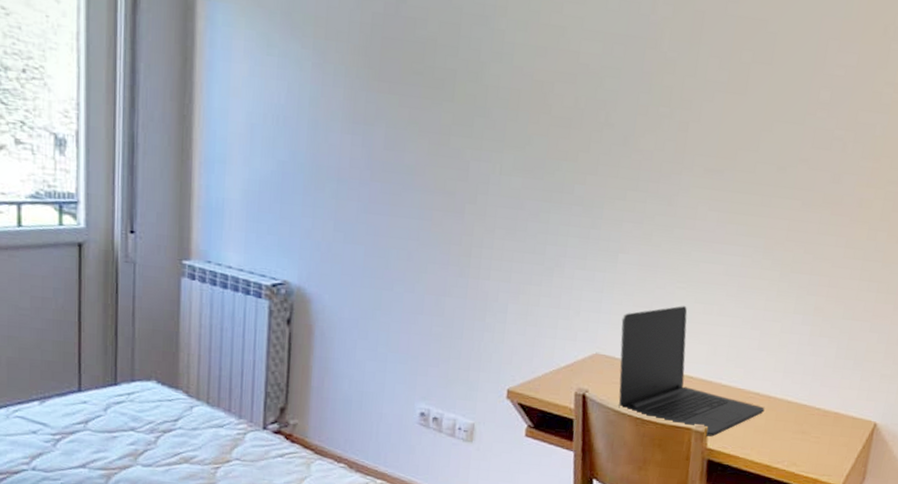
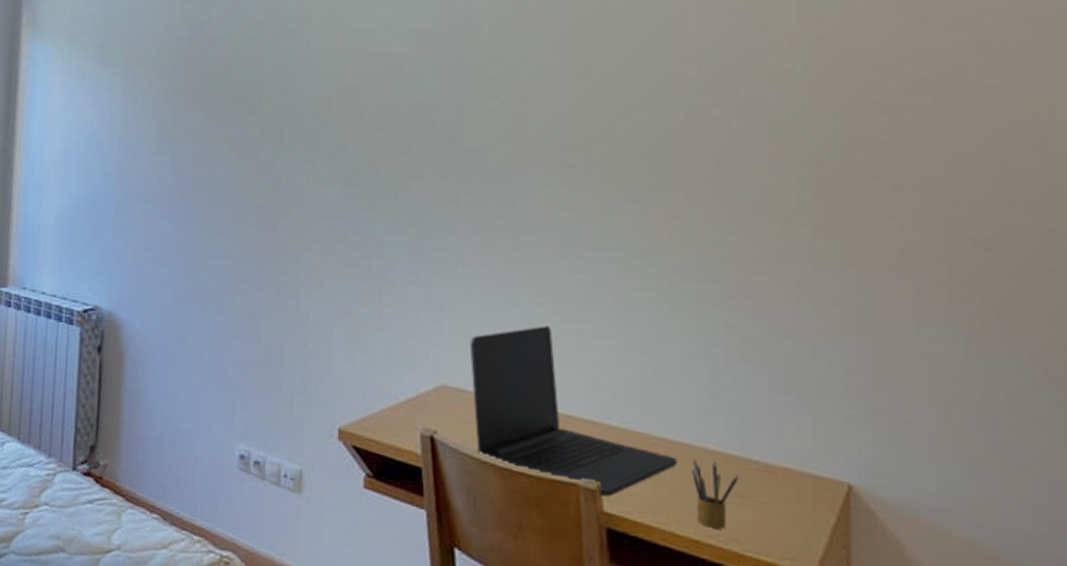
pencil box: none [771,408,804,457] -> present [691,459,738,529]

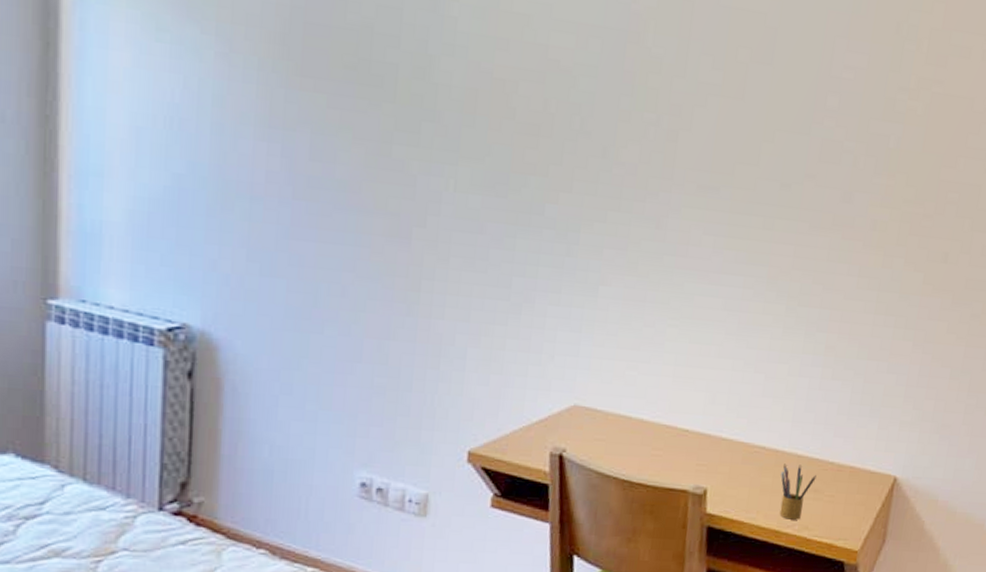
laptop: present [469,326,677,497] -> none [602,346,772,500]

